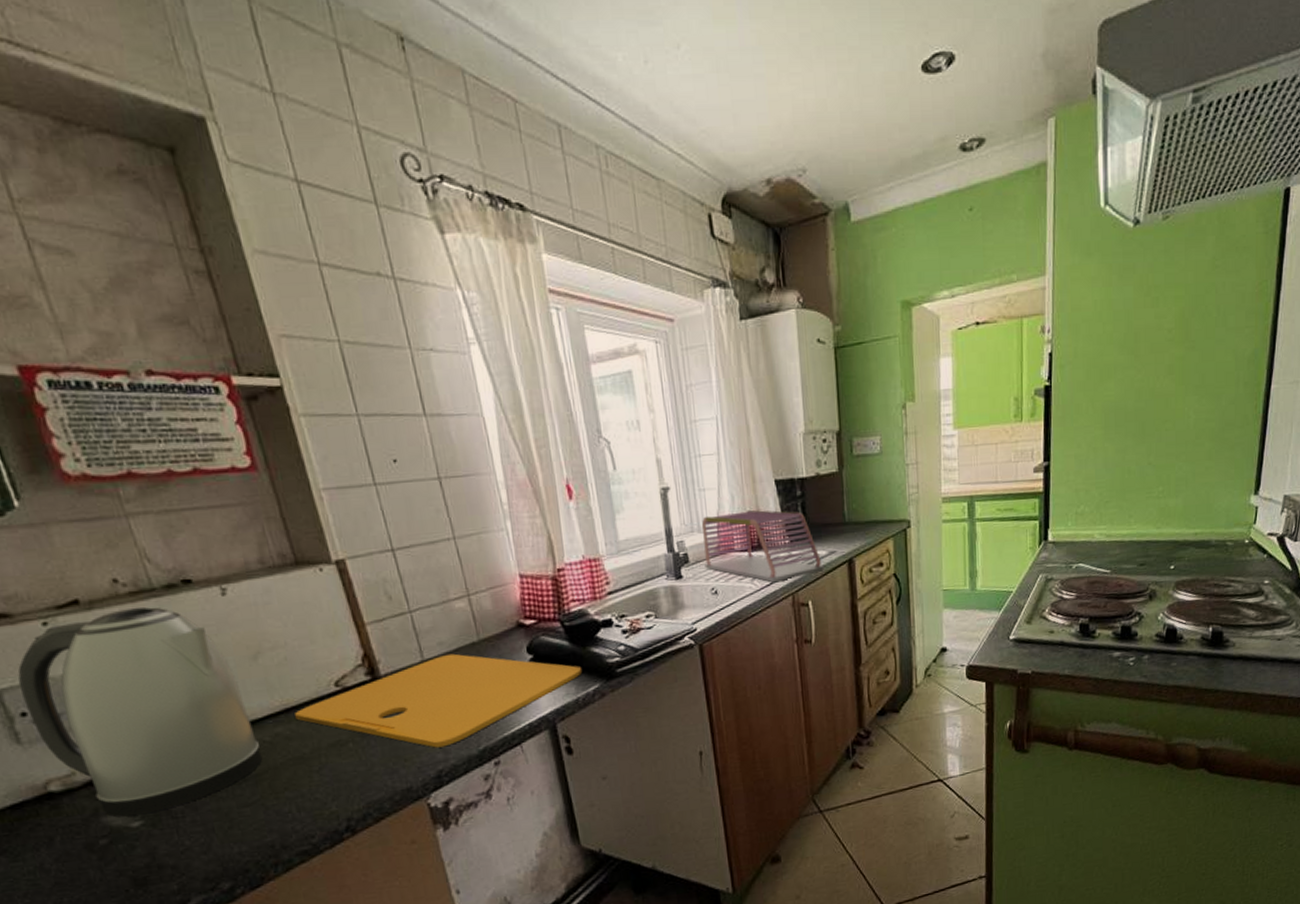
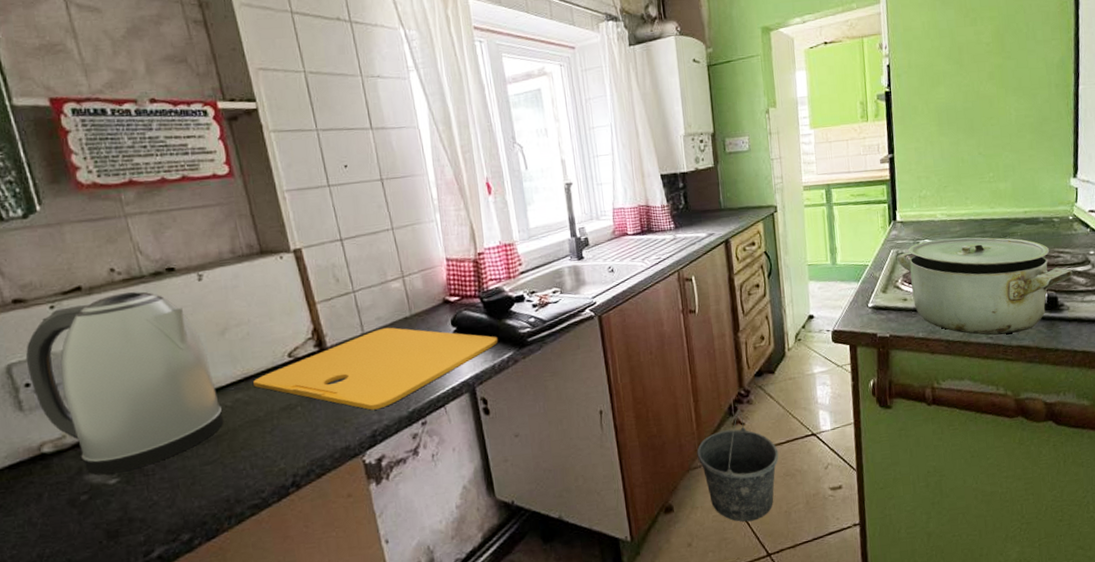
dish rack: present [702,509,824,583] -> none [600,200,704,262]
bucket: none [808,752,901,874] -> present [697,410,779,522]
saucepan: none [1046,561,1243,674] -> present [897,237,1073,336]

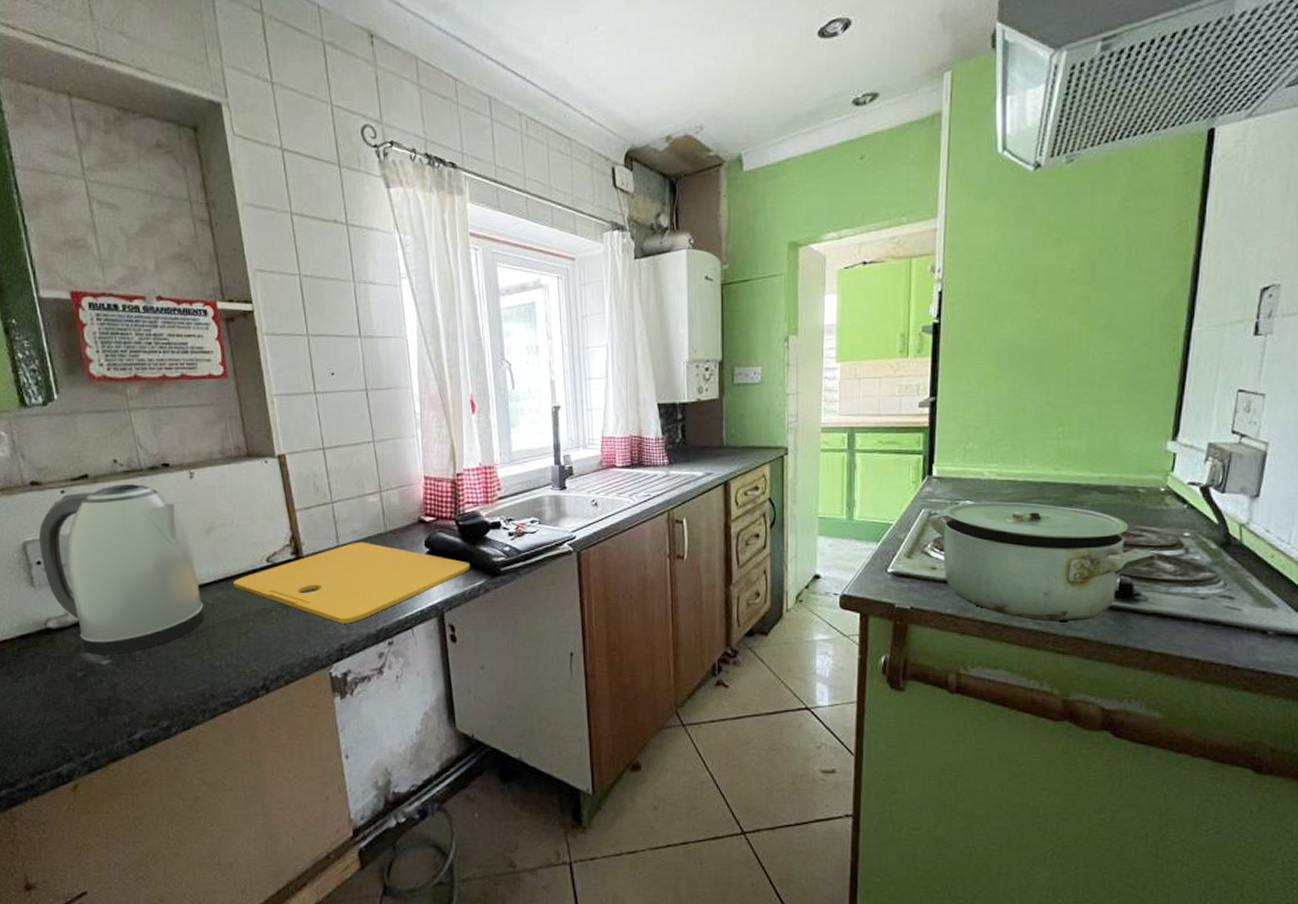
bucket: present [697,410,779,522] -> none [672,670,765,794]

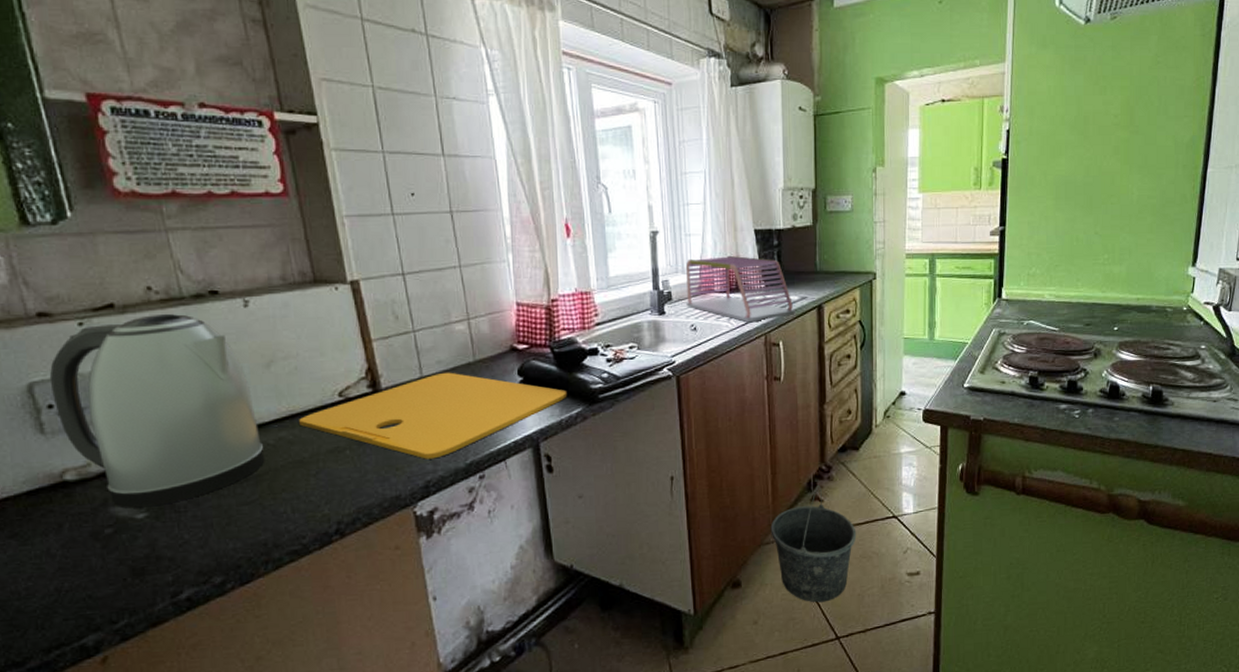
dish rack: none [587,430,700,499] -> present [686,255,795,323]
bucket: none [672,670,765,794] -> present [770,485,857,603]
saucepan: present [928,501,1158,622] -> none [999,321,1181,427]

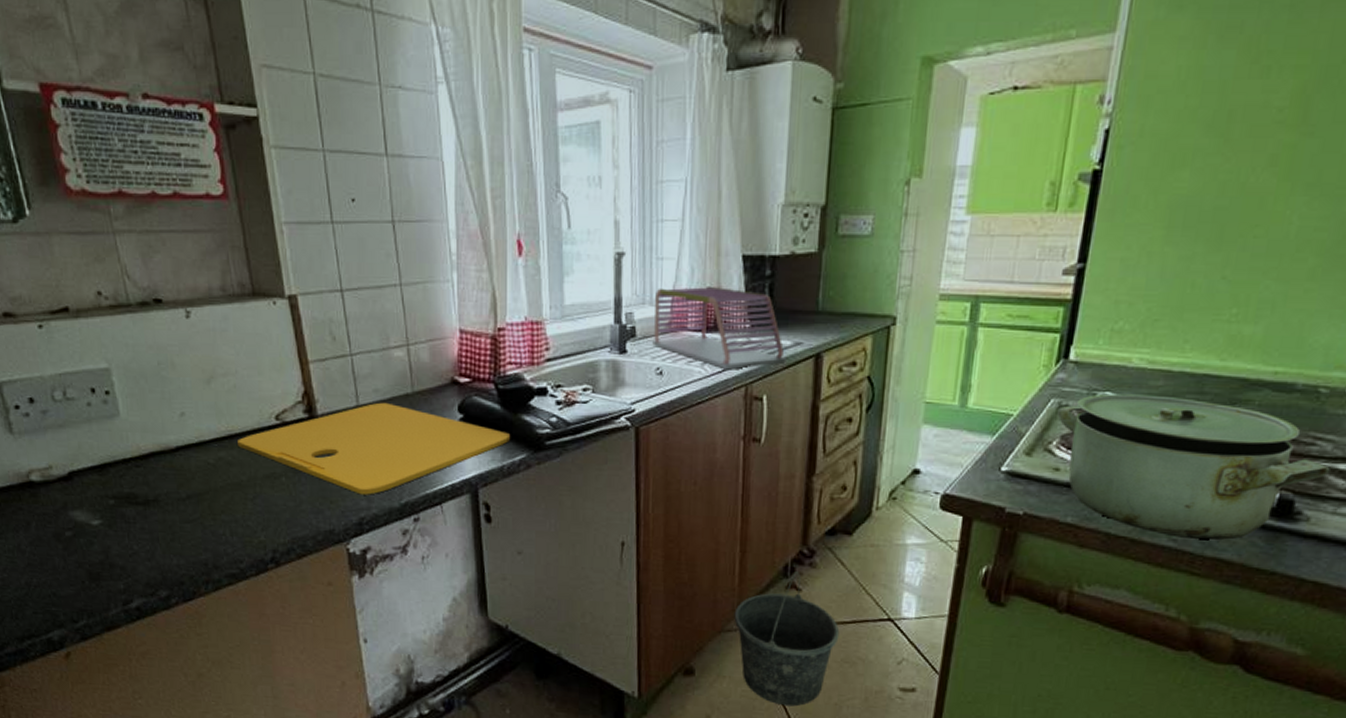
kettle: present [49,313,265,508] -> none [15,320,206,515]
saucepan: none [999,321,1181,427] -> present [1057,393,1330,540]

